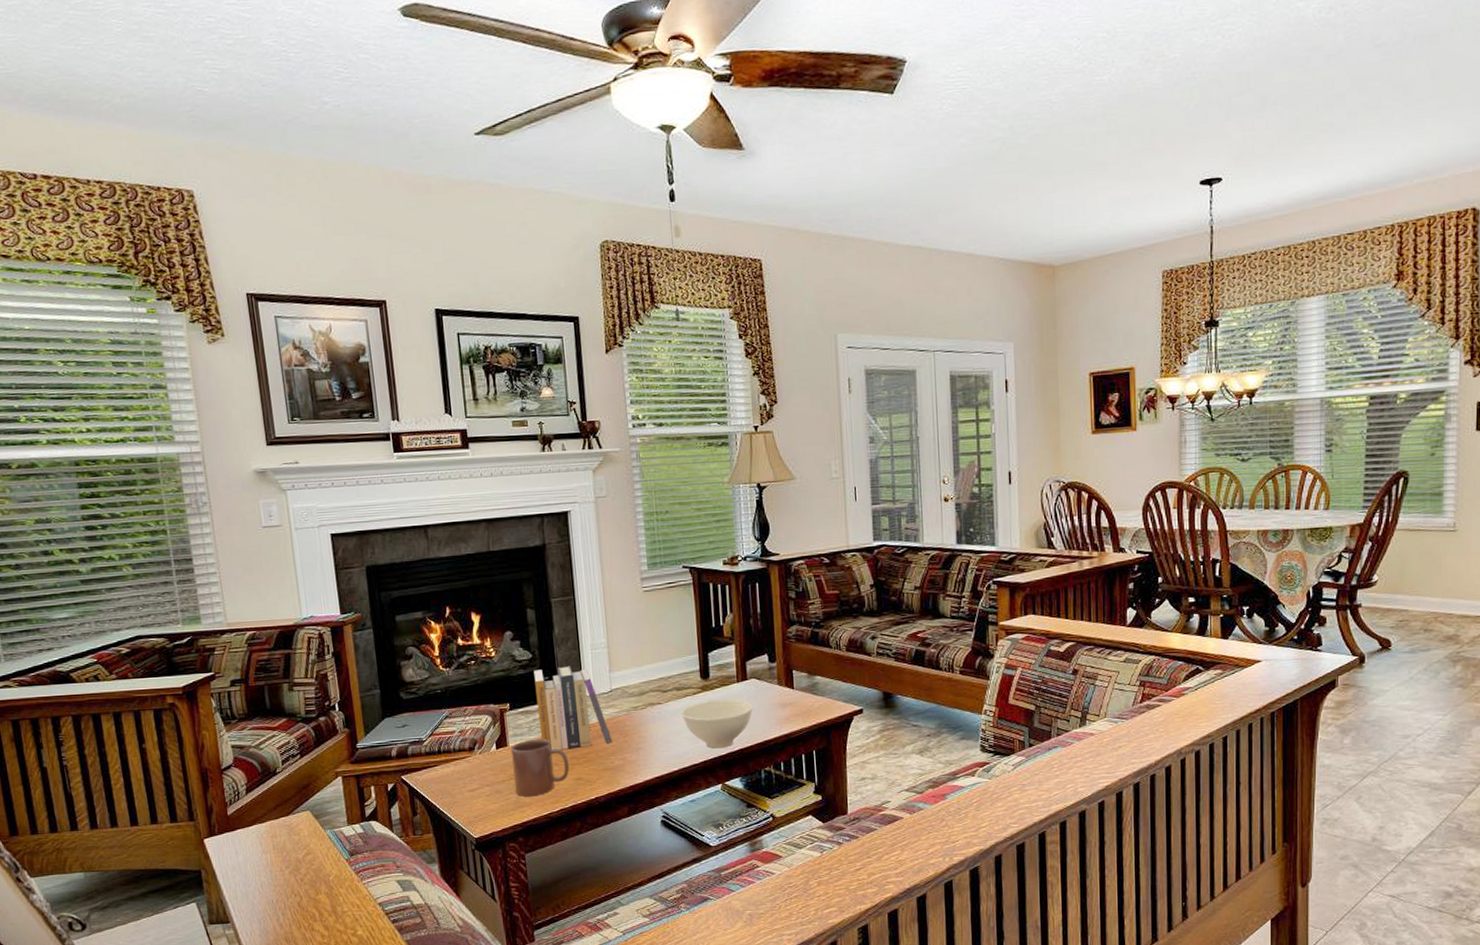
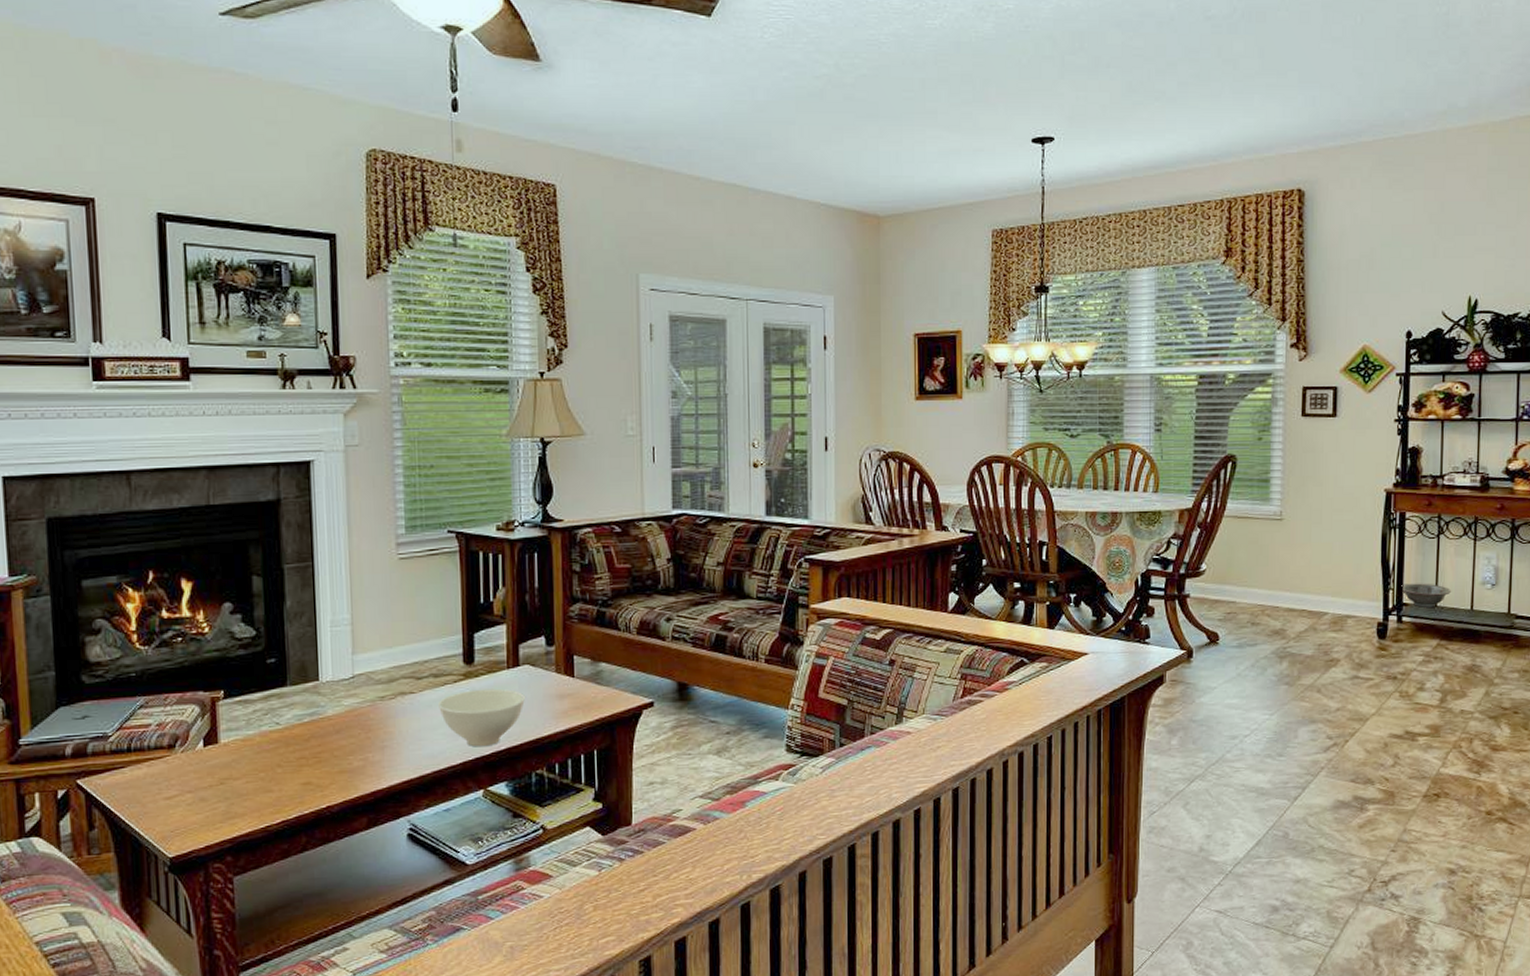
mug: present [511,739,570,796] -> none [222,734,297,805]
books: present [533,665,613,751] -> none [257,645,352,749]

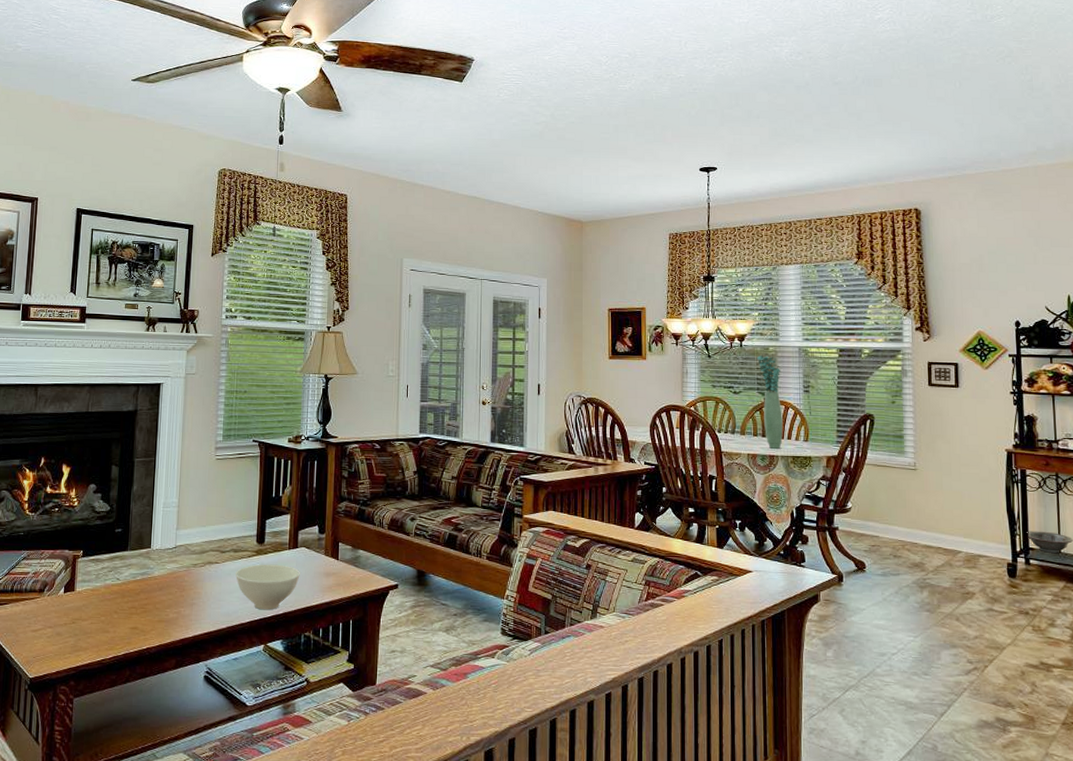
vase: none [1099,383,1129,504] -> present [756,352,783,449]

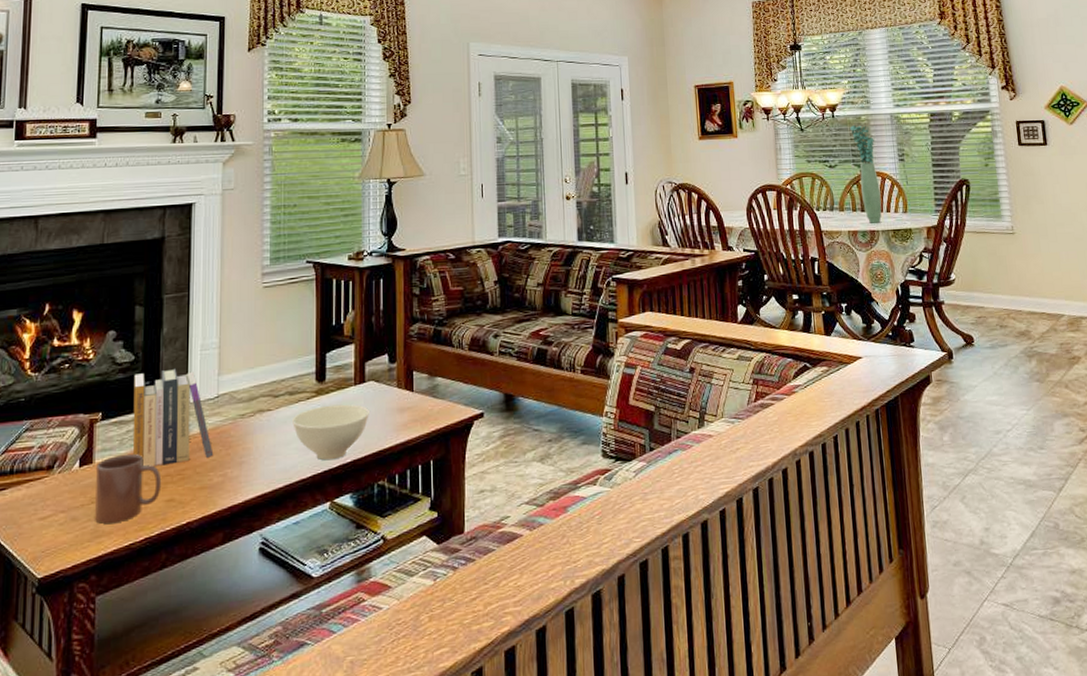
mug: none [74,586,128,641] -> present [94,453,162,524]
books: none [105,520,171,600] -> present [132,368,214,468]

